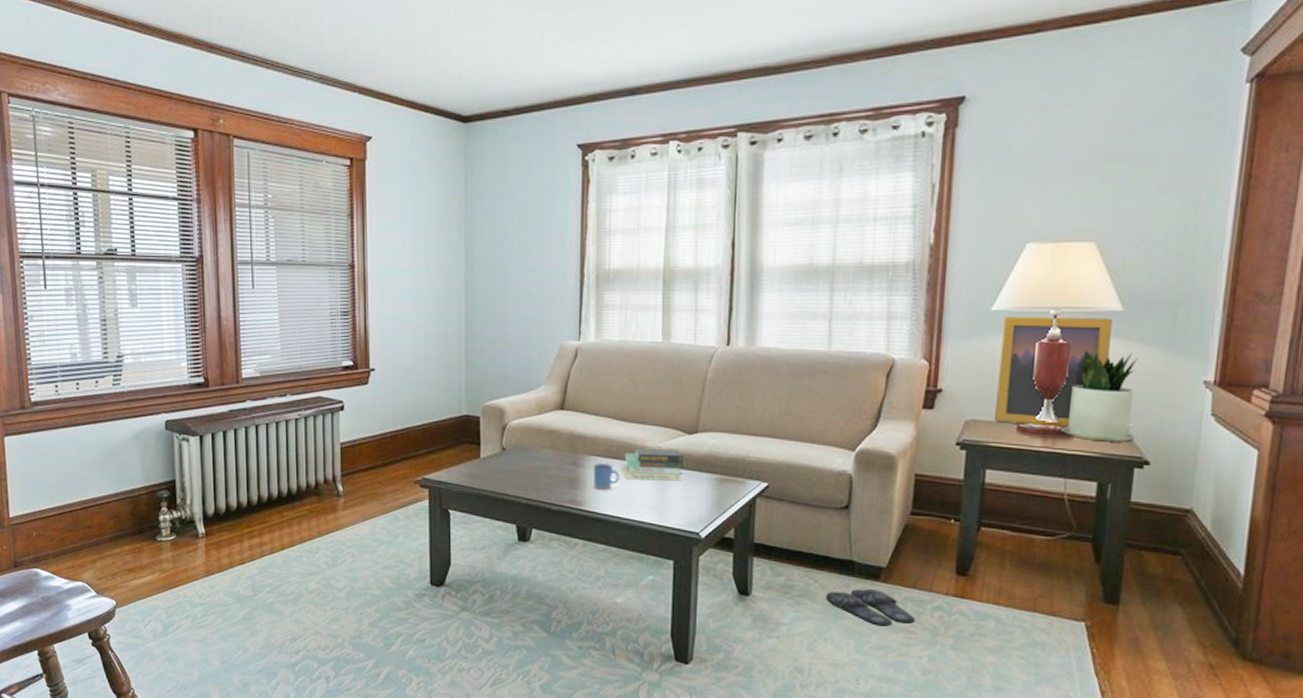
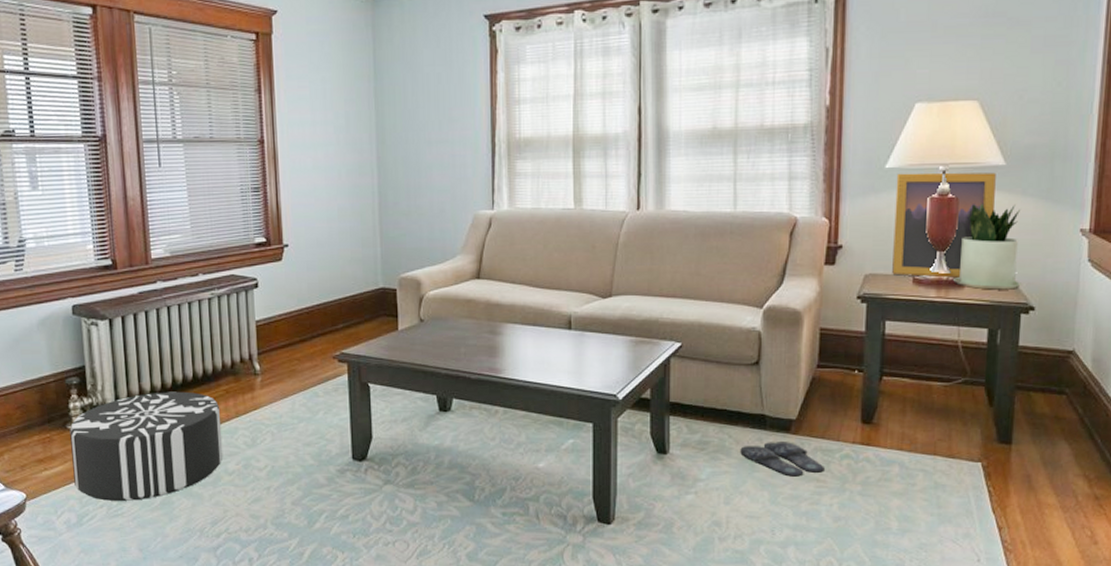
pouf: none [159,508,305,614] -> present [69,391,224,501]
mug: present [593,462,620,490] -> none [510,329,537,357]
books: present [620,448,684,481] -> none [537,313,600,346]

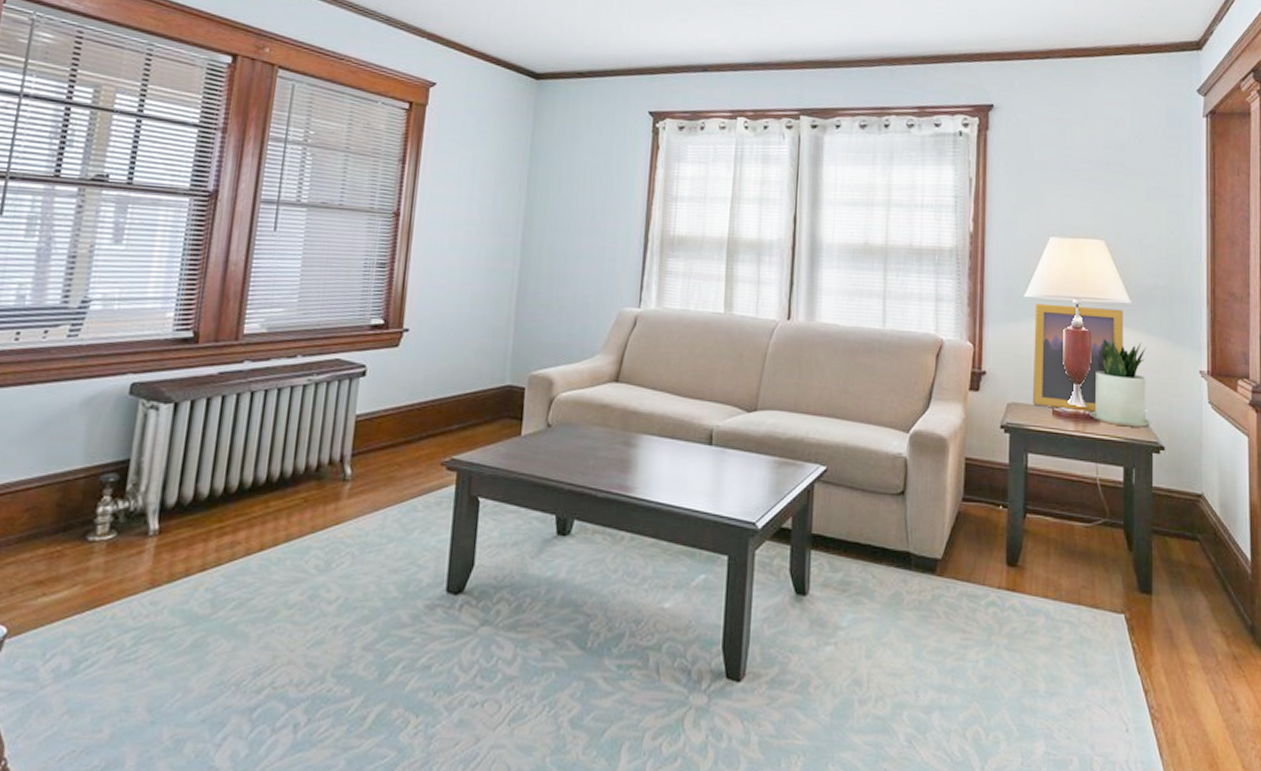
pouf: present [69,391,224,501] -> none [79,497,293,641]
slippers: present [740,440,824,477] -> none [884,583,970,626]

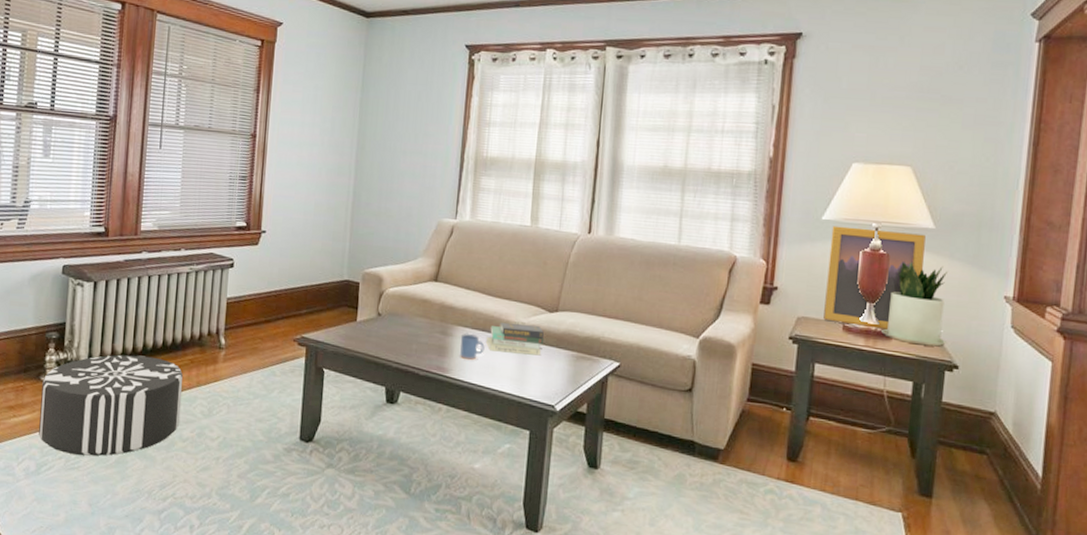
pouf: none [79,497,293,641] -> present [39,355,184,456]
mug: none [646,442,675,474] -> present [460,333,485,360]
books: none [675,426,742,464] -> present [485,322,544,356]

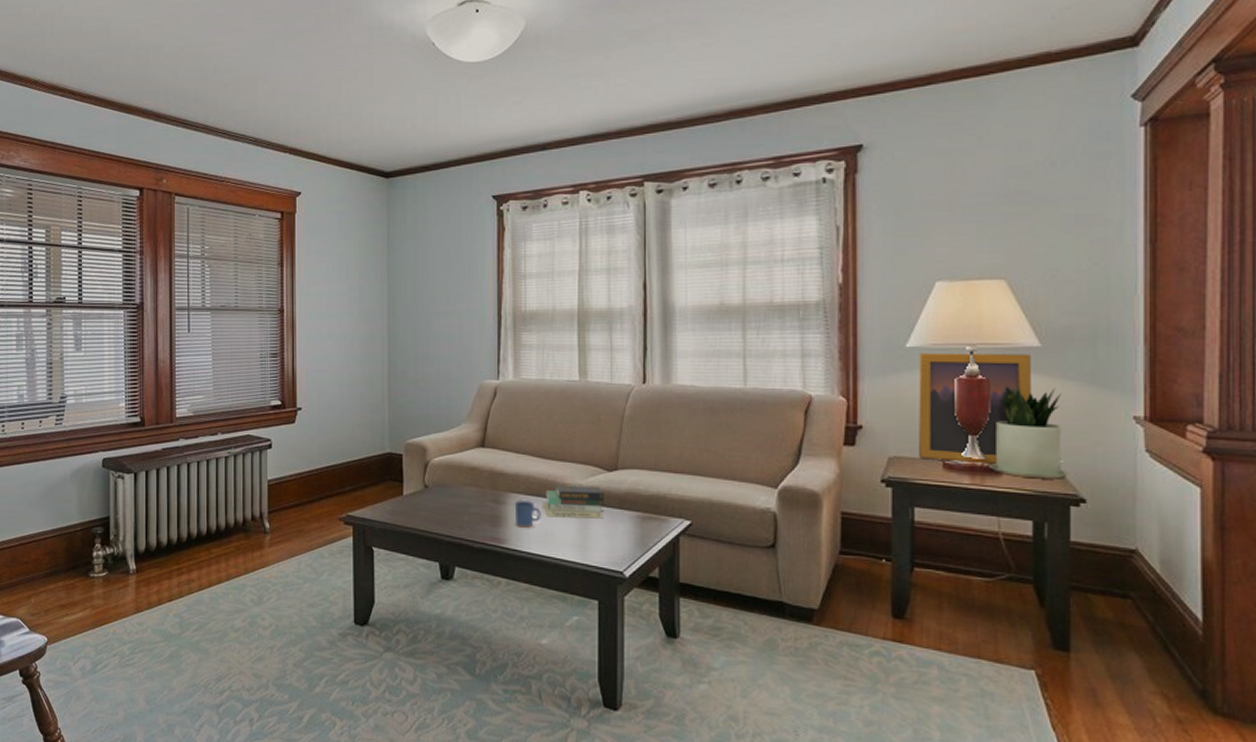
pouf: present [39,355,184,456] -> none [91,545,231,652]

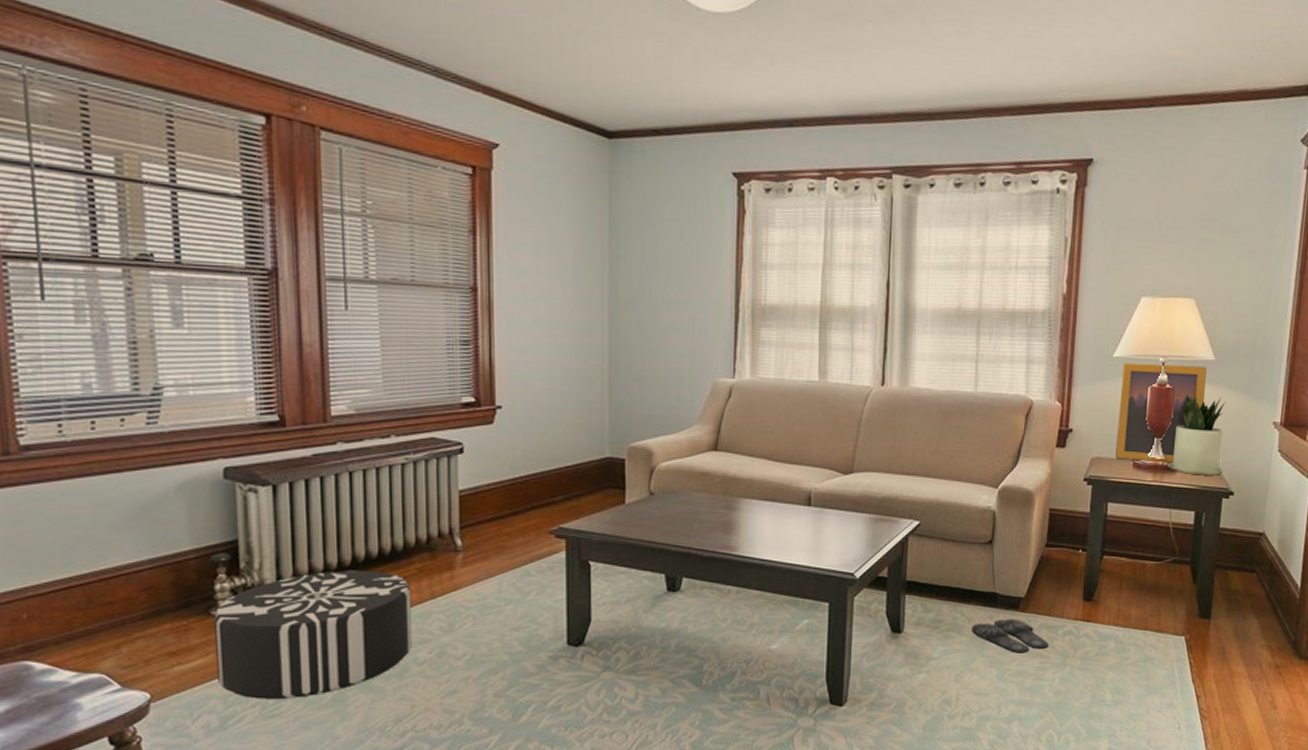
pouf: none [91,545,231,652] -> present [214,570,413,699]
mug: present [514,499,541,528] -> none [747,505,775,534]
books: present [541,485,605,519] -> none [775,489,840,522]
slippers: none [757,631,852,673] -> present [971,618,1049,653]

